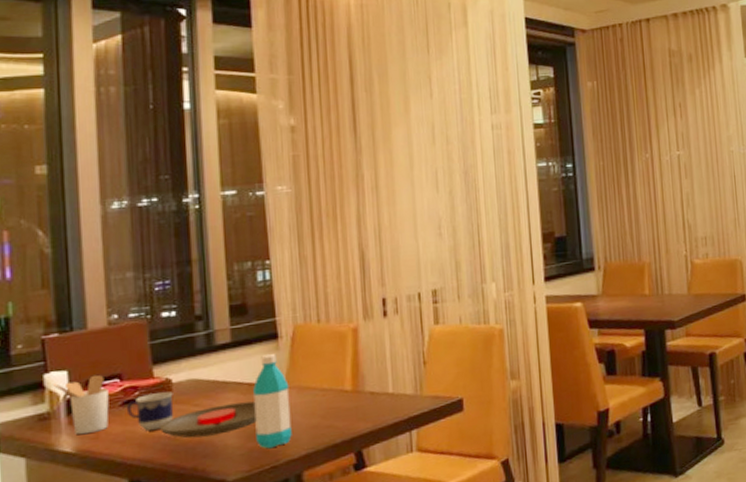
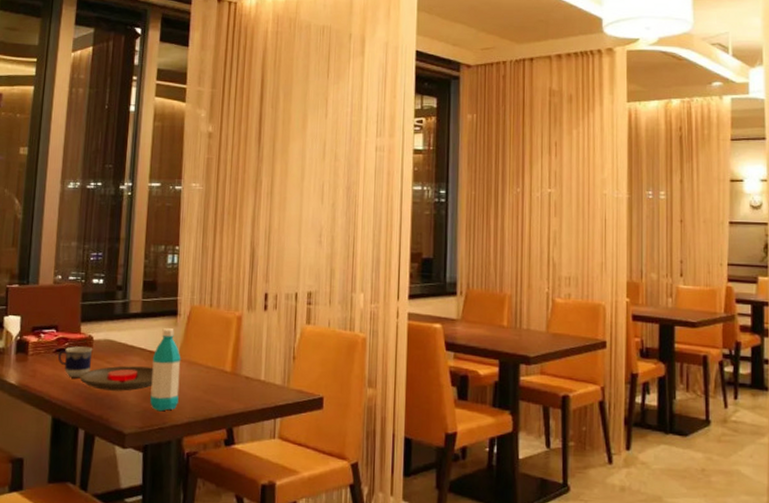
utensil holder: present [52,375,109,435] -> none [9,323,47,372]

